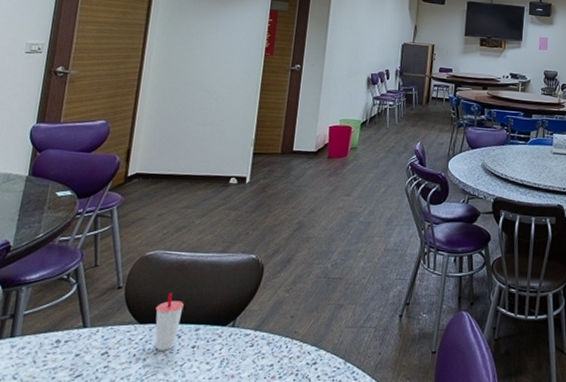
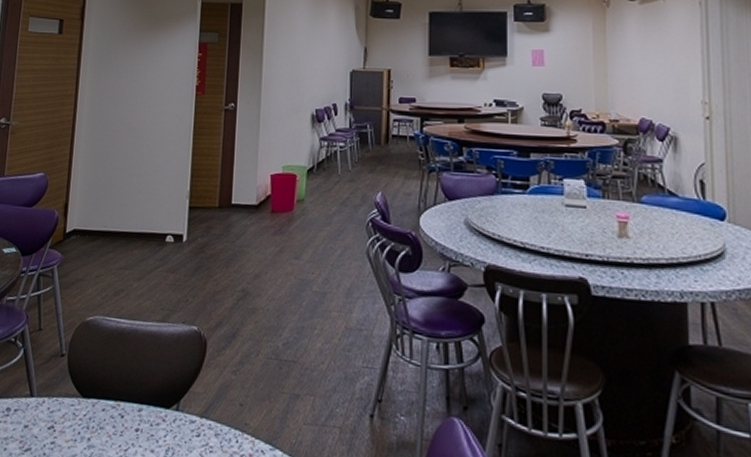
cup: present [155,292,184,351] -> none [97,364,125,431]

